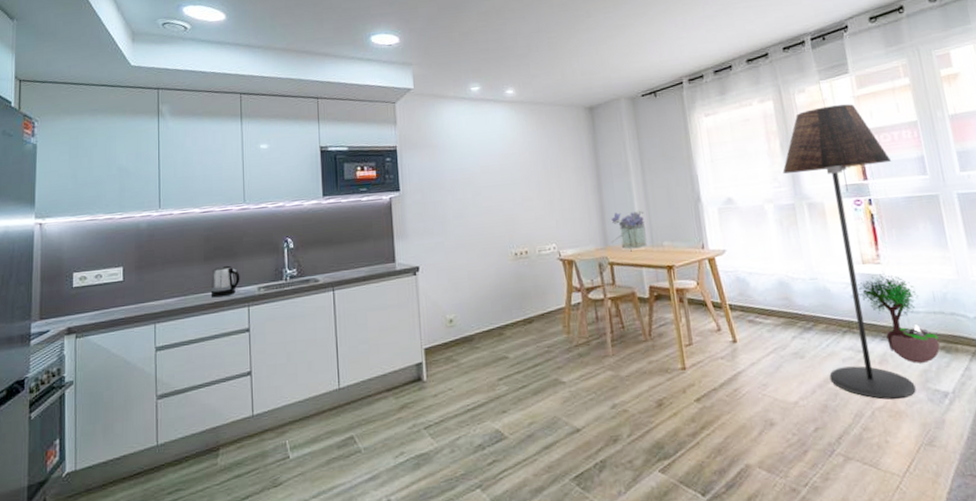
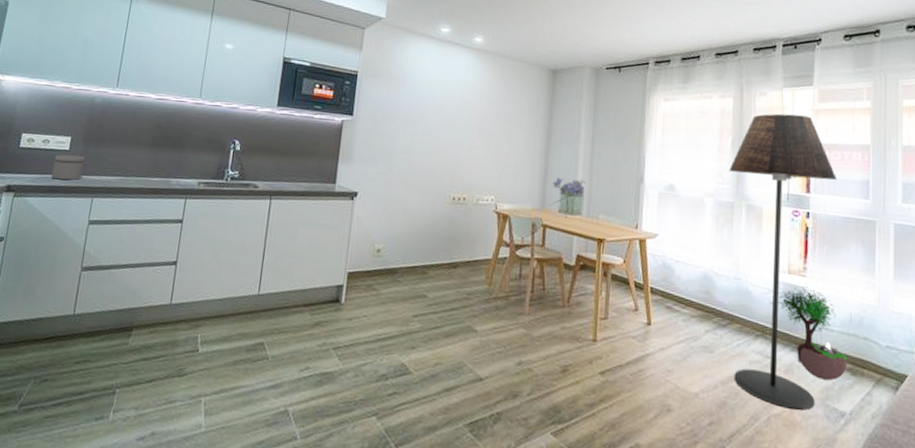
jar: none [110,283,141,313] -> present [51,154,86,181]
kettle: present [210,265,240,298] -> none [151,154,183,185]

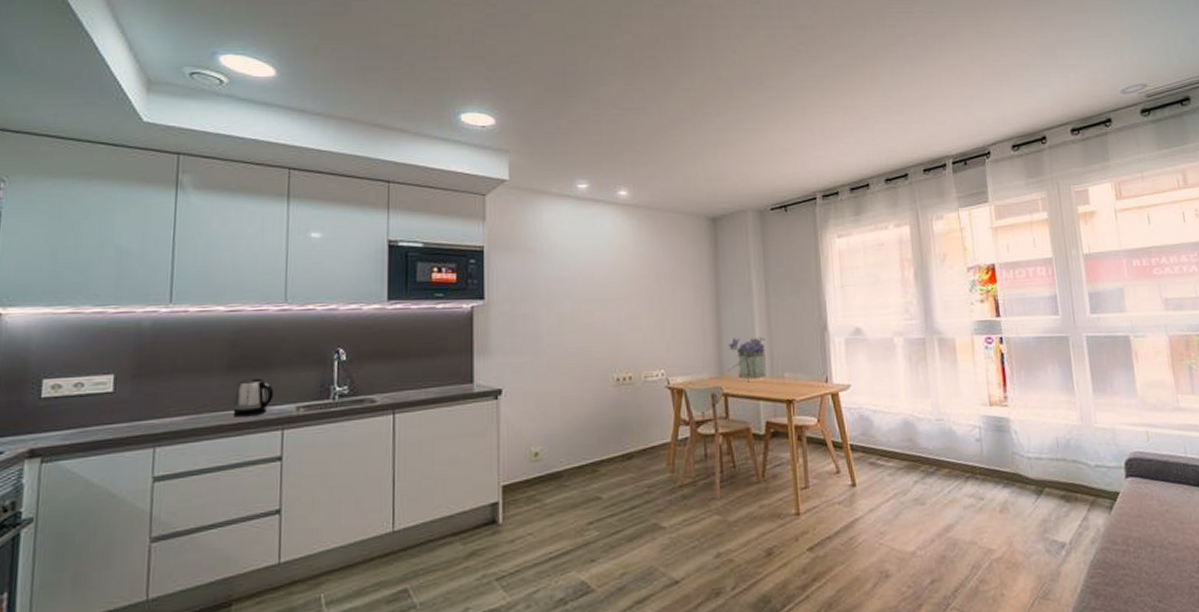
jar: present [51,154,86,181] -> none [92,396,138,432]
kettle: none [151,154,183,185] -> present [232,378,274,418]
floor lamp: present [729,113,838,410] -> none [915,235,1034,550]
potted tree: present [778,285,847,381] -> none [984,415,1060,513]

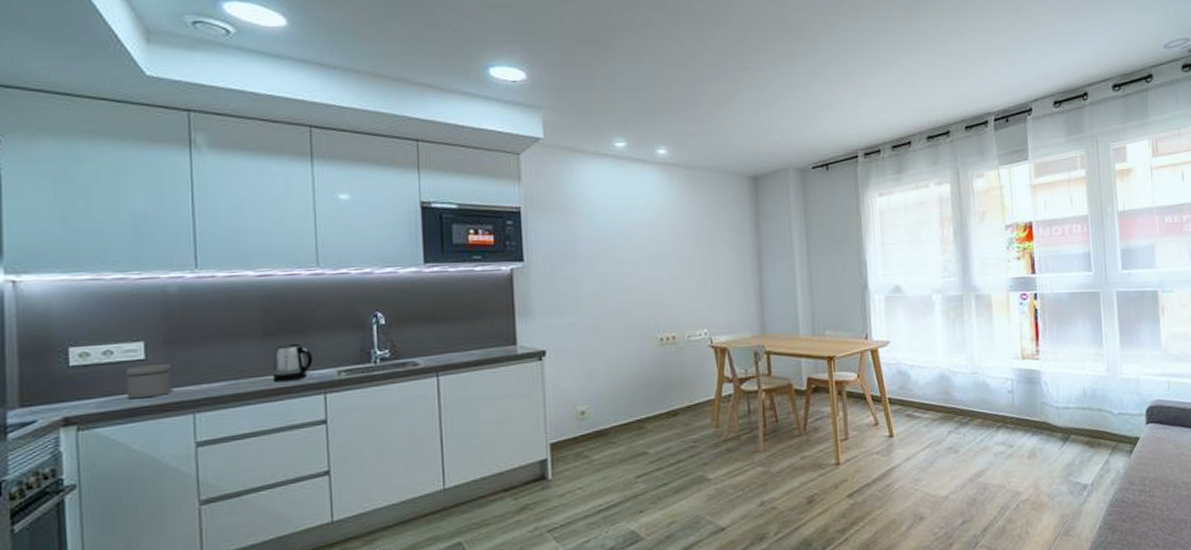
jar: none [92,396,138,432] -> present [126,363,172,400]
flower bouquet: present [727,336,766,382] -> none [769,295,808,340]

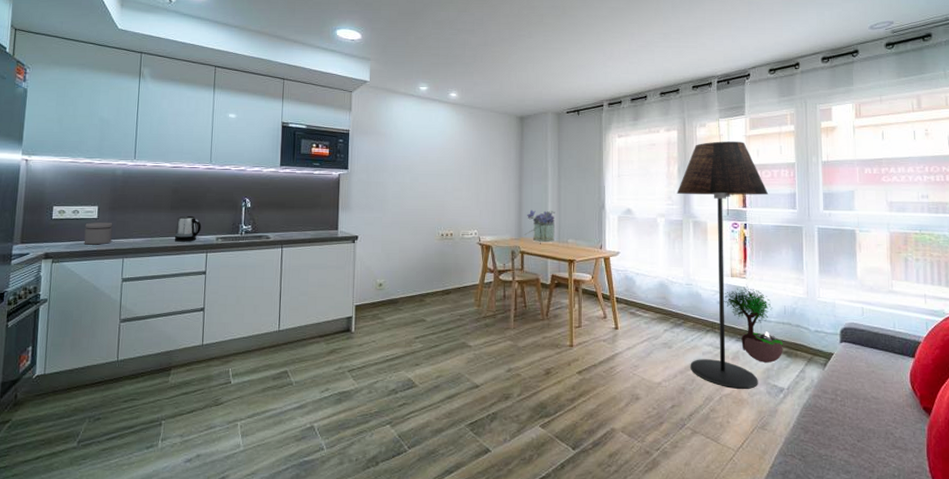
flower bouquet: none [769,295,808,340] -> present [525,210,556,244]
floor lamp: none [954,193,1060,493] -> present [677,141,769,389]
potted tree: none [1015,368,1085,458] -> present [724,285,783,363]

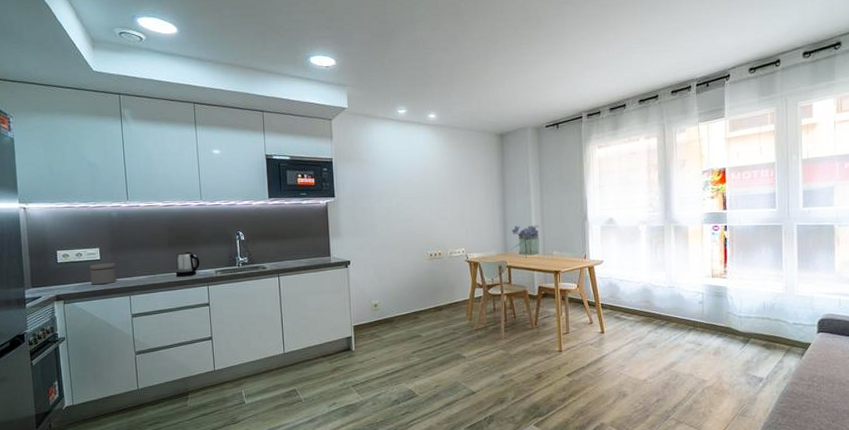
floor lamp: present [677,141,769,389] -> none [658,144,749,381]
potted tree: present [724,285,783,363] -> none [705,285,763,356]

